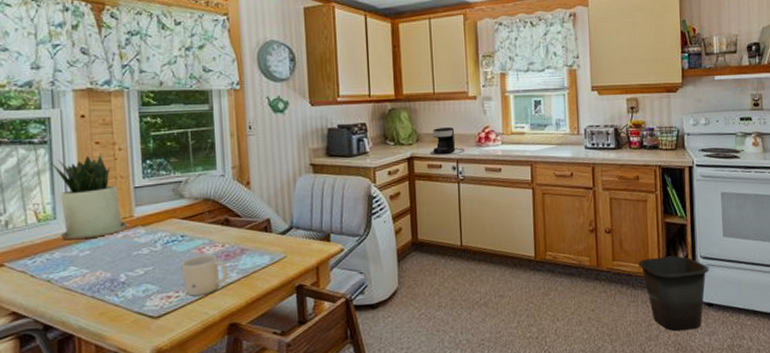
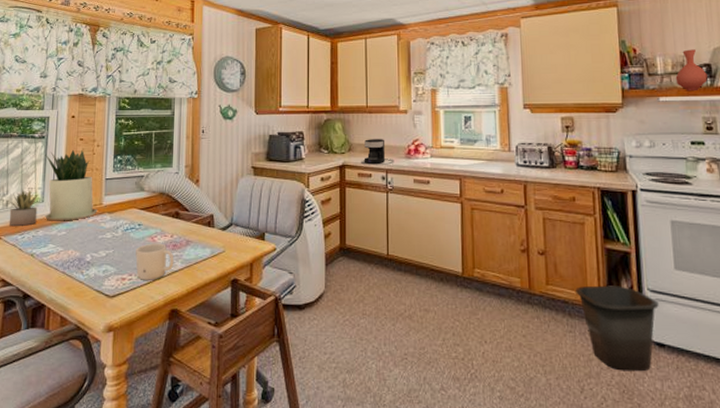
succulent plant: none [10,205,50,250] -> present [9,189,38,226]
vase: none [729,28,756,70] -> present [675,49,708,92]

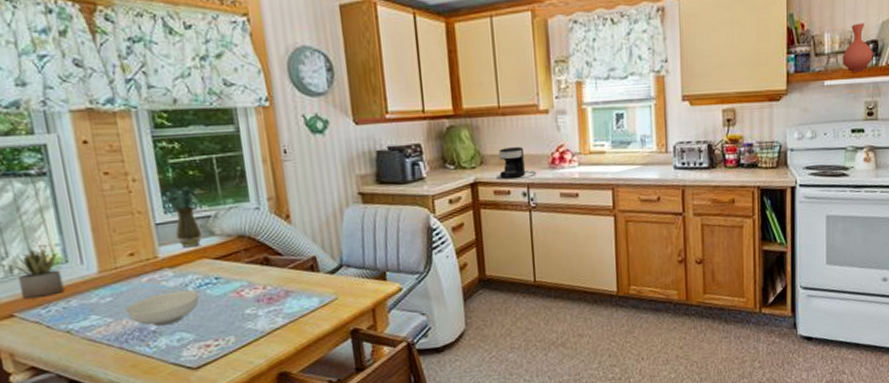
planter: present [45,150,97,221] -> none [54,188,153,286]
bowl: none [73,231,125,258] -> present [125,289,200,326]
vase: none [115,150,136,199] -> present [163,184,203,248]
mug: present [135,243,174,280] -> none [218,297,274,344]
waste bin: present [576,285,659,372] -> none [732,286,810,368]

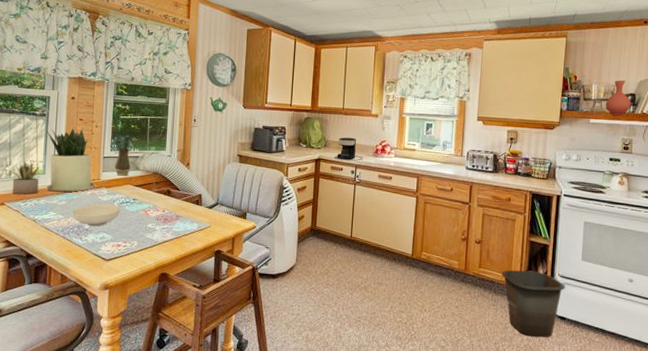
planter: none [54,188,153,286] -> present [46,129,95,193]
waste bin: none [732,286,810,368] -> present [502,270,565,337]

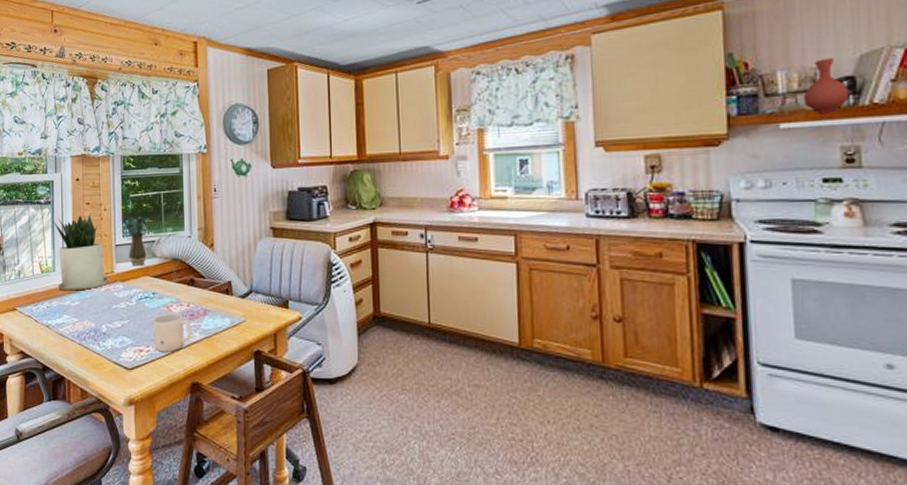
succulent plant: present [12,161,40,194] -> none [22,258,50,296]
bowl: present [72,203,121,227] -> none [87,301,139,329]
mug: none [130,216,165,248] -> present [152,313,192,352]
coffee maker: present [334,137,363,161] -> none [395,191,435,221]
waste bin: present [502,270,565,337] -> none [662,358,772,459]

